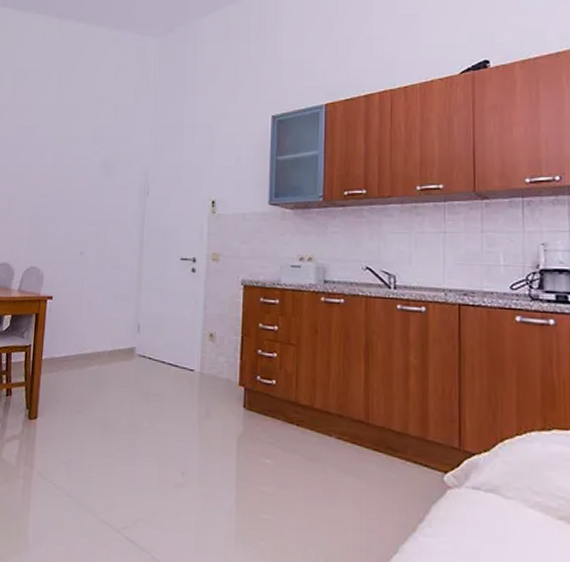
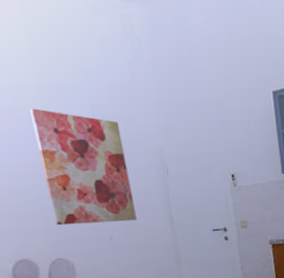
wall art: none [39,127,114,239] -> present [30,108,137,226]

